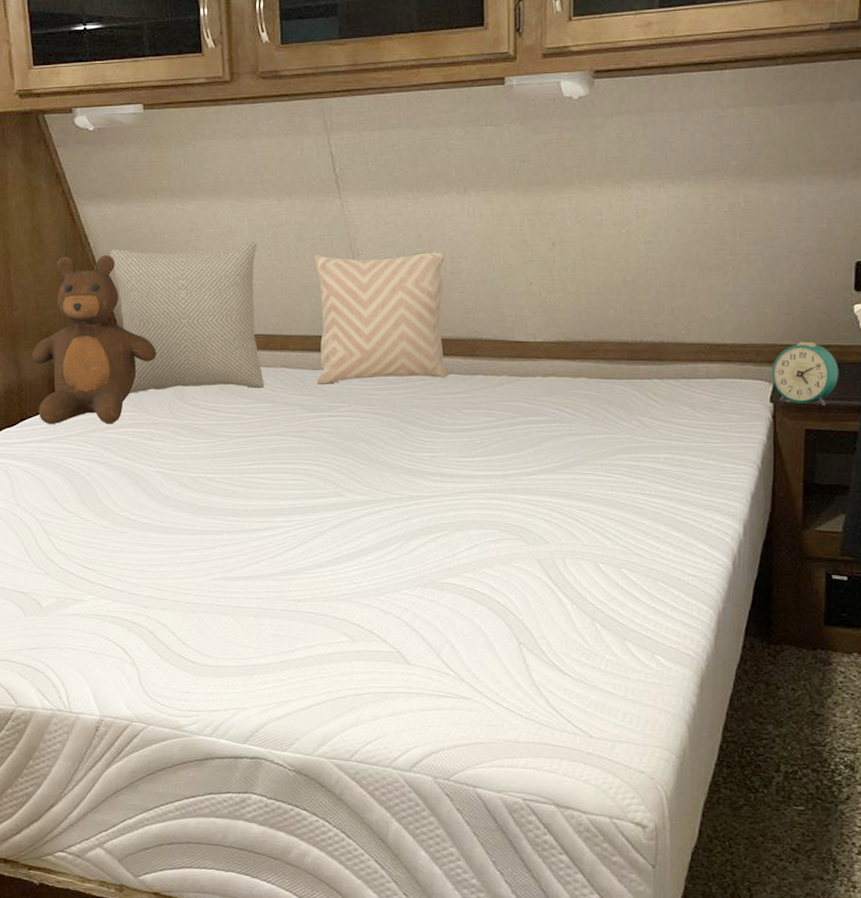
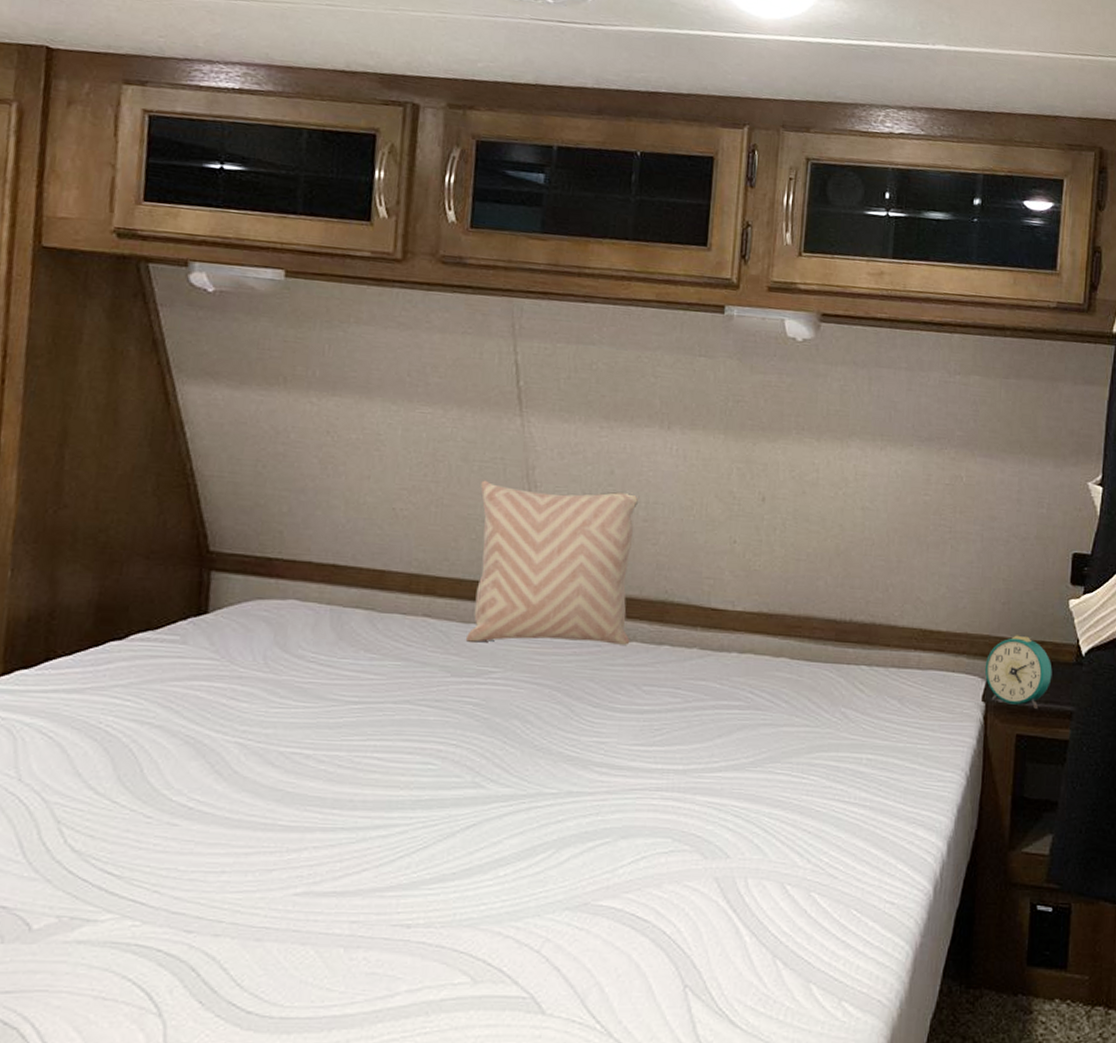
teddy bear: present [32,255,156,425] -> none [73,446,258,674]
pillow: present [110,241,264,393] -> none [211,444,411,642]

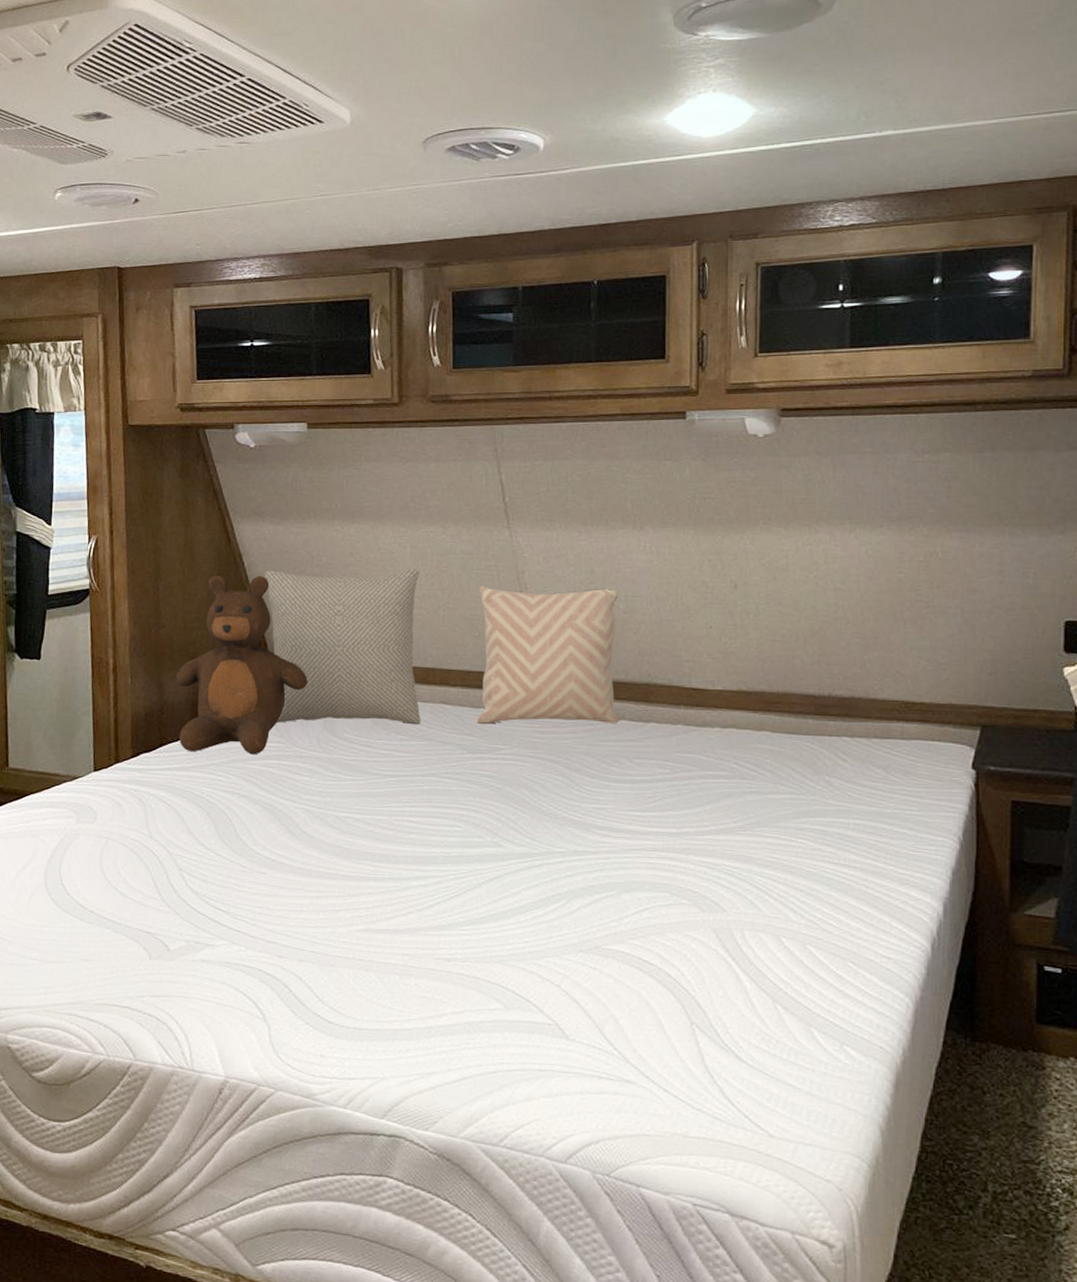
teddy bear: none [73,446,258,674] -> present [176,575,308,755]
pillow: none [211,444,411,642] -> present [265,569,421,725]
alarm clock: present [984,634,1052,709] -> none [973,703,1048,776]

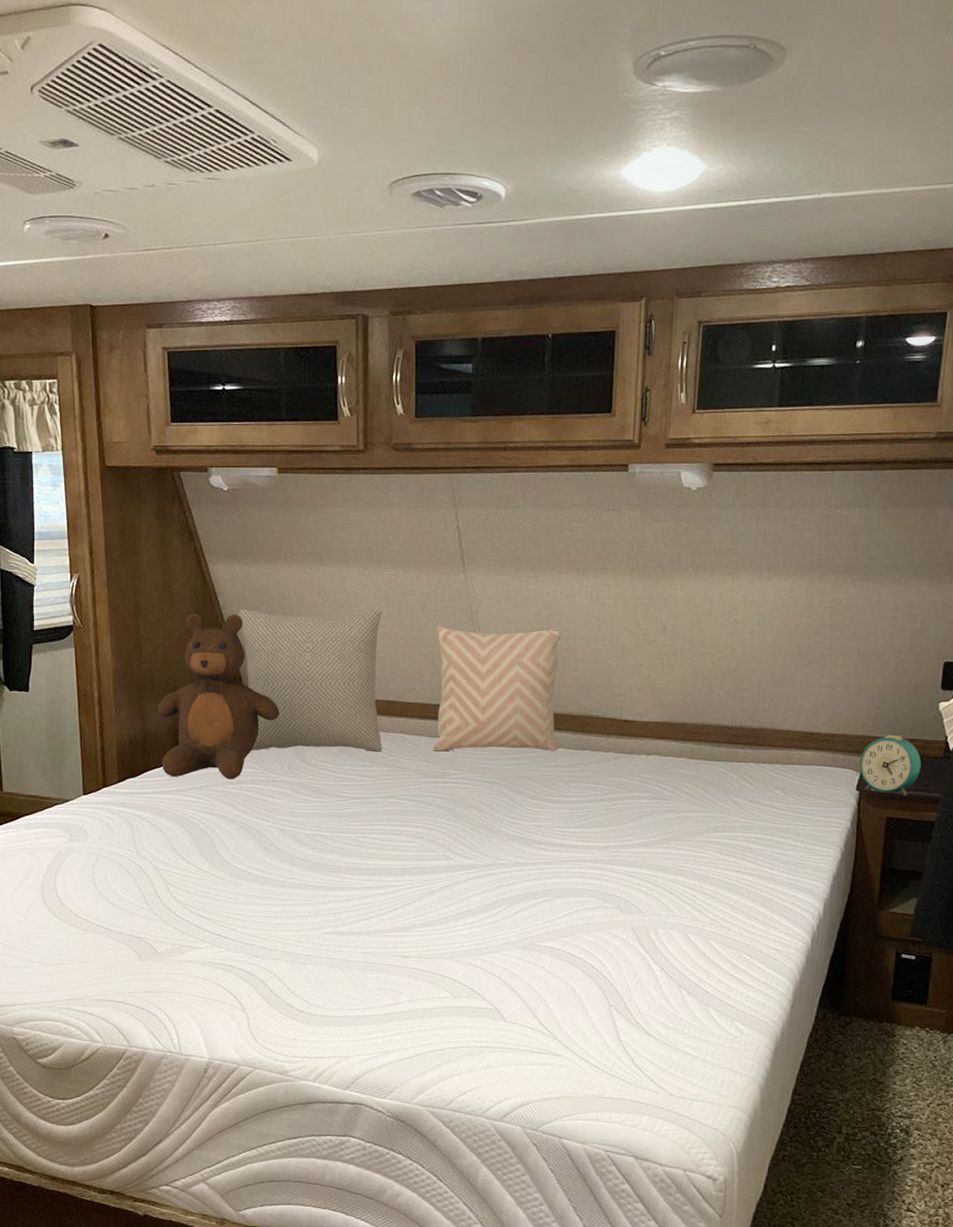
alarm clock: none [973,703,1048,776] -> present [859,733,922,796]

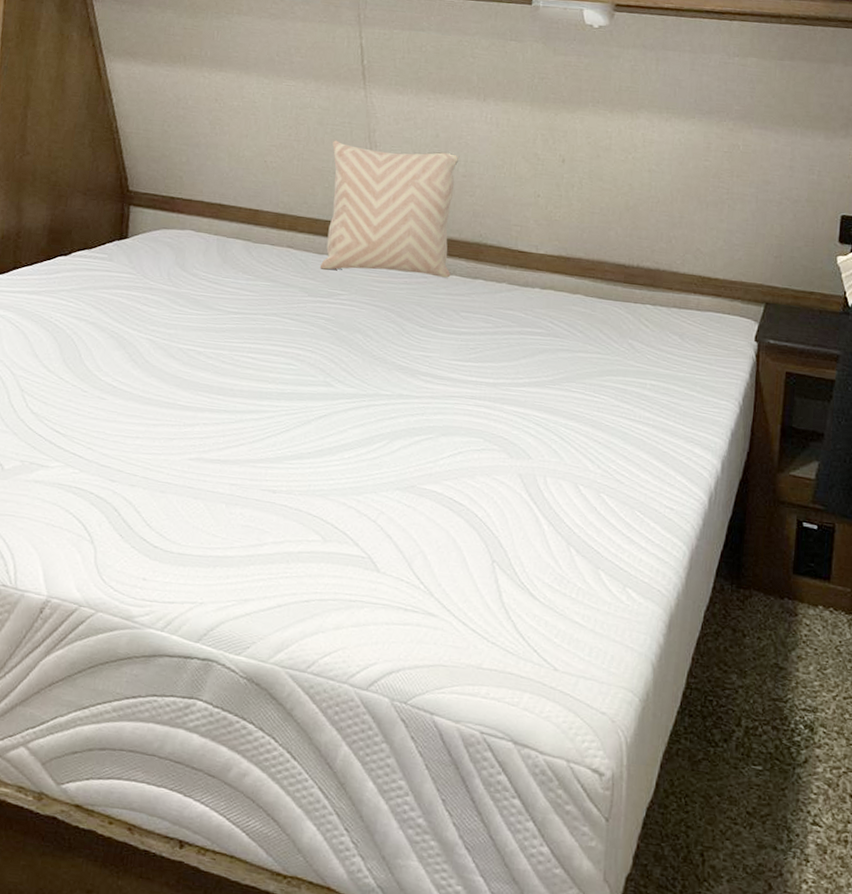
teddy bear: present [157,613,279,780] -> none [33,108,164,284]
pillow: present [239,609,382,753] -> none [130,108,279,267]
alarm clock: present [859,733,922,796] -> none [757,284,821,351]

